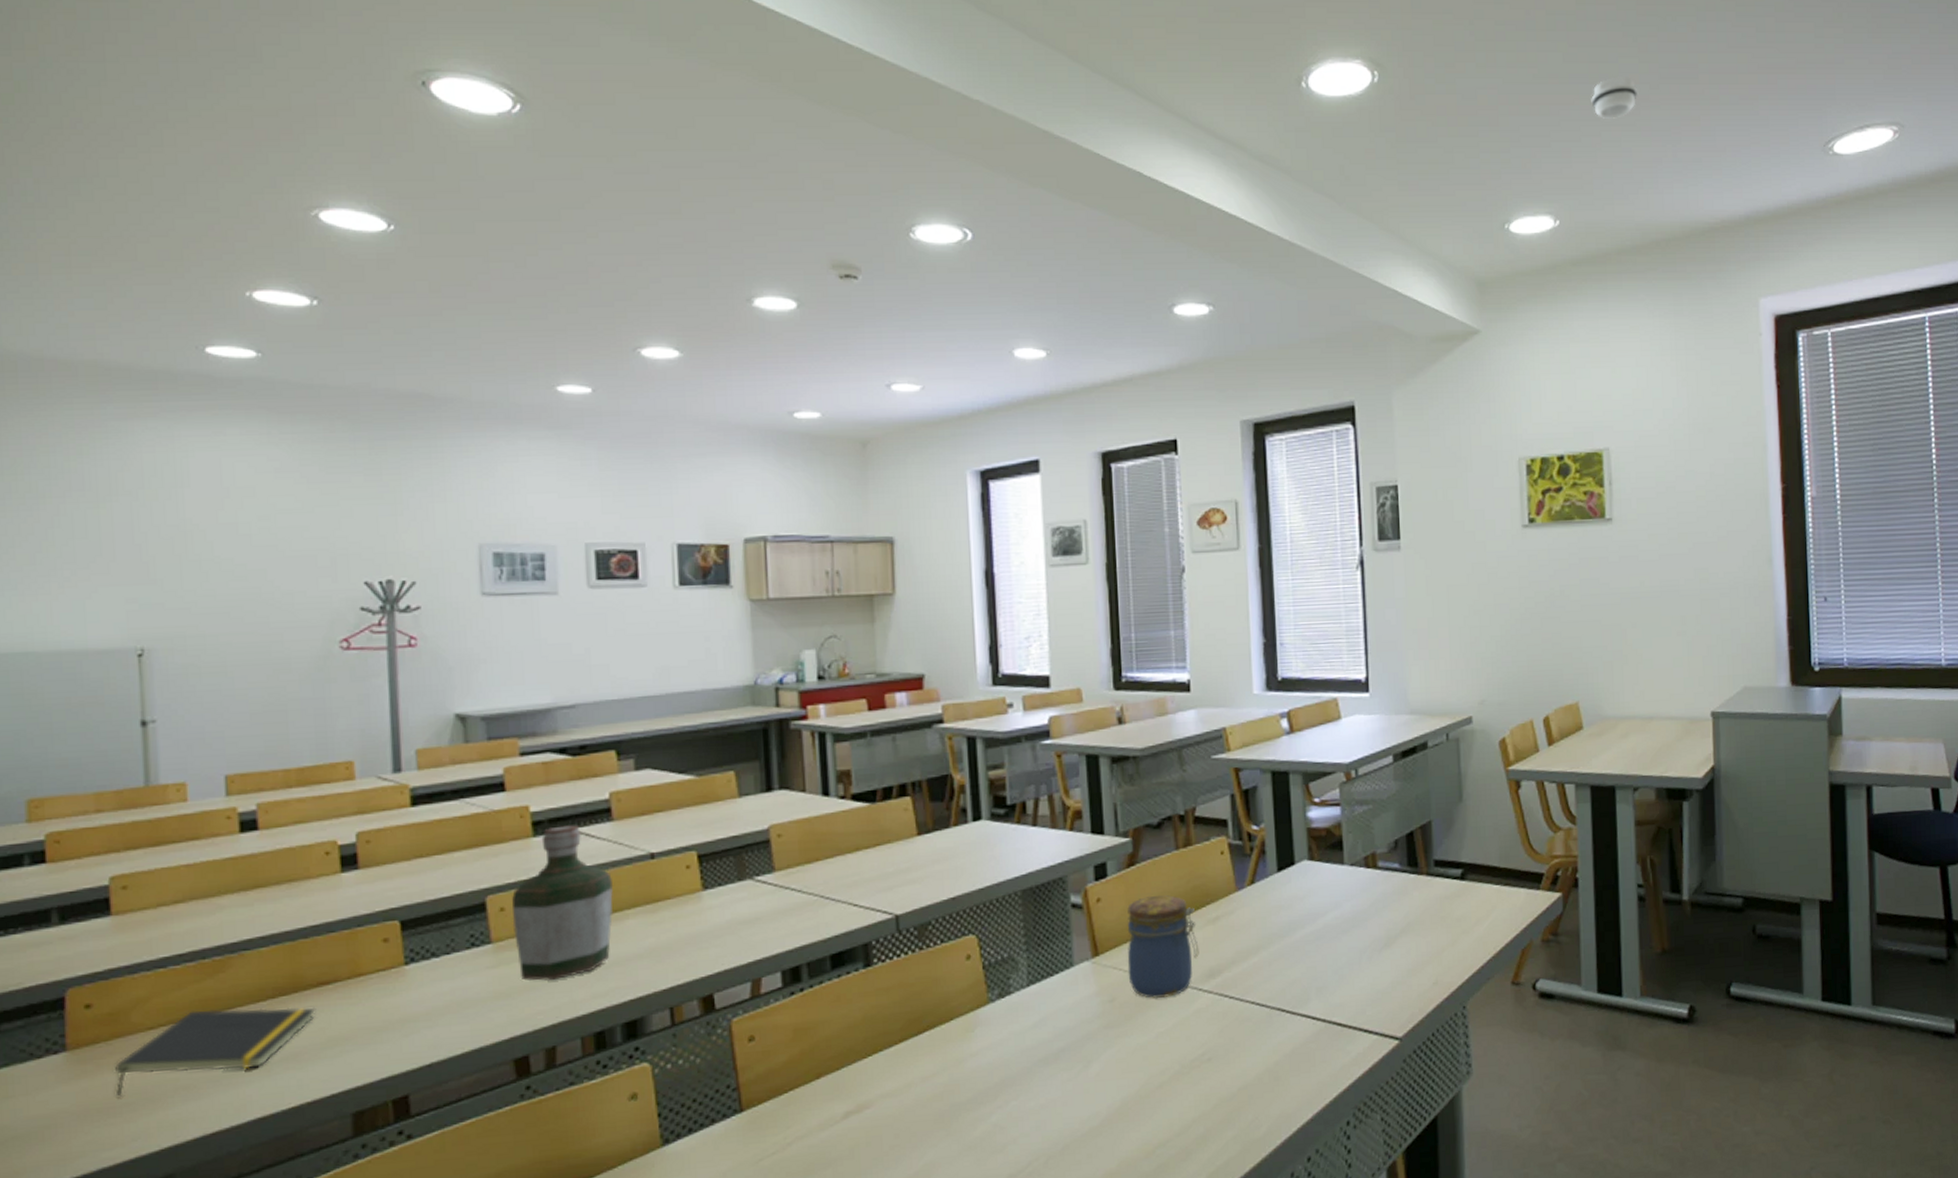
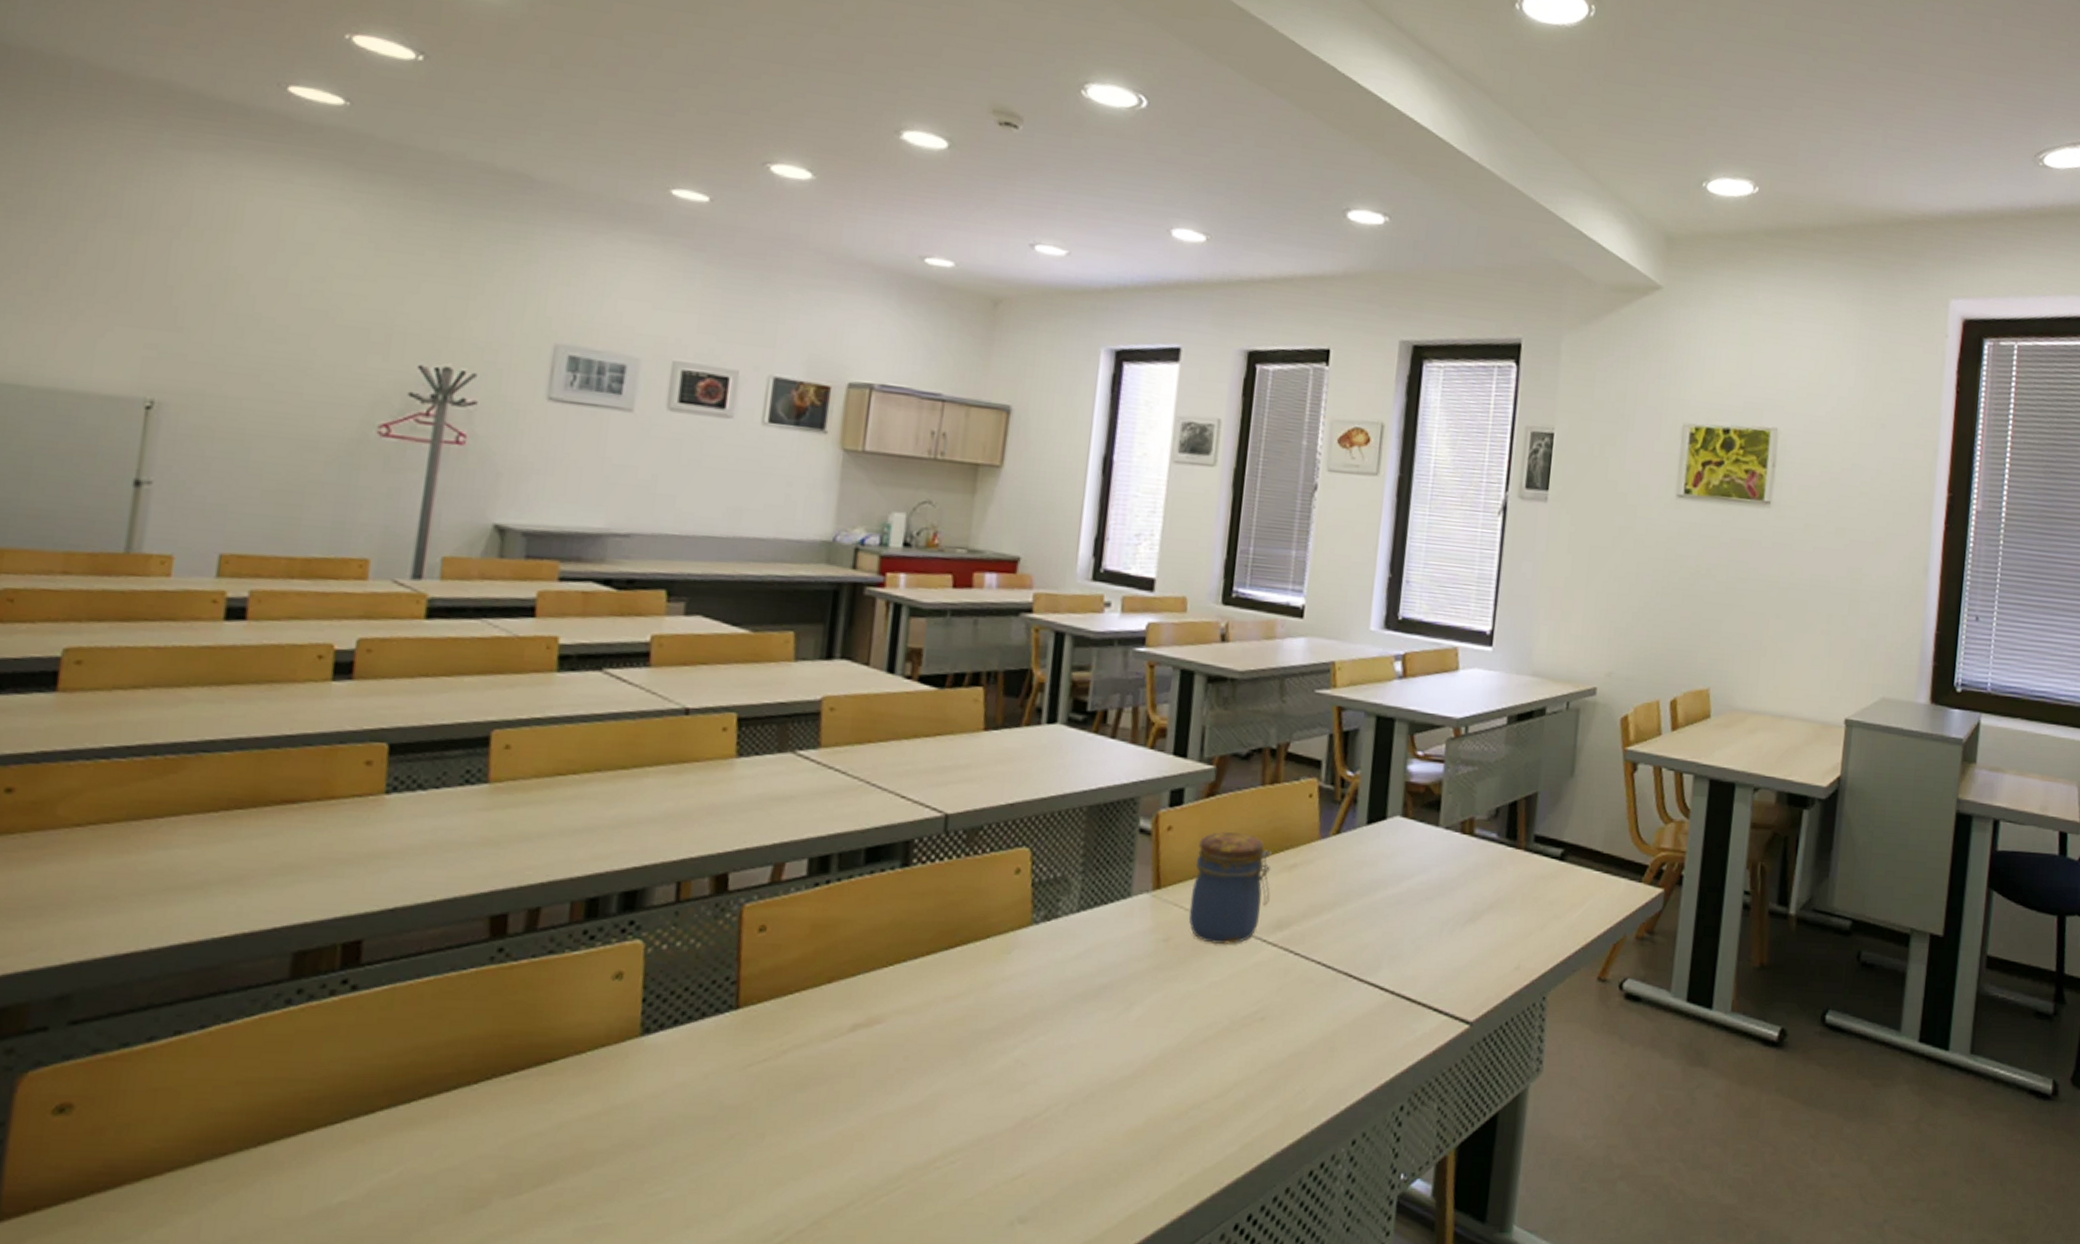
notepad: present [115,1007,316,1096] -> none [23,812,274,896]
bottle: present [512,825,614,981] -> none [515,664,638,834]
smoke detector: present [1591,76,1637,119] -> none [1807,51,1856,94]

